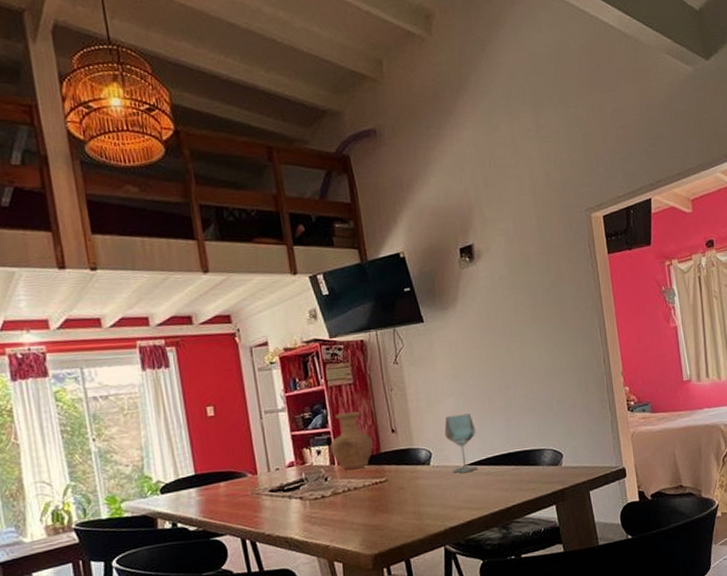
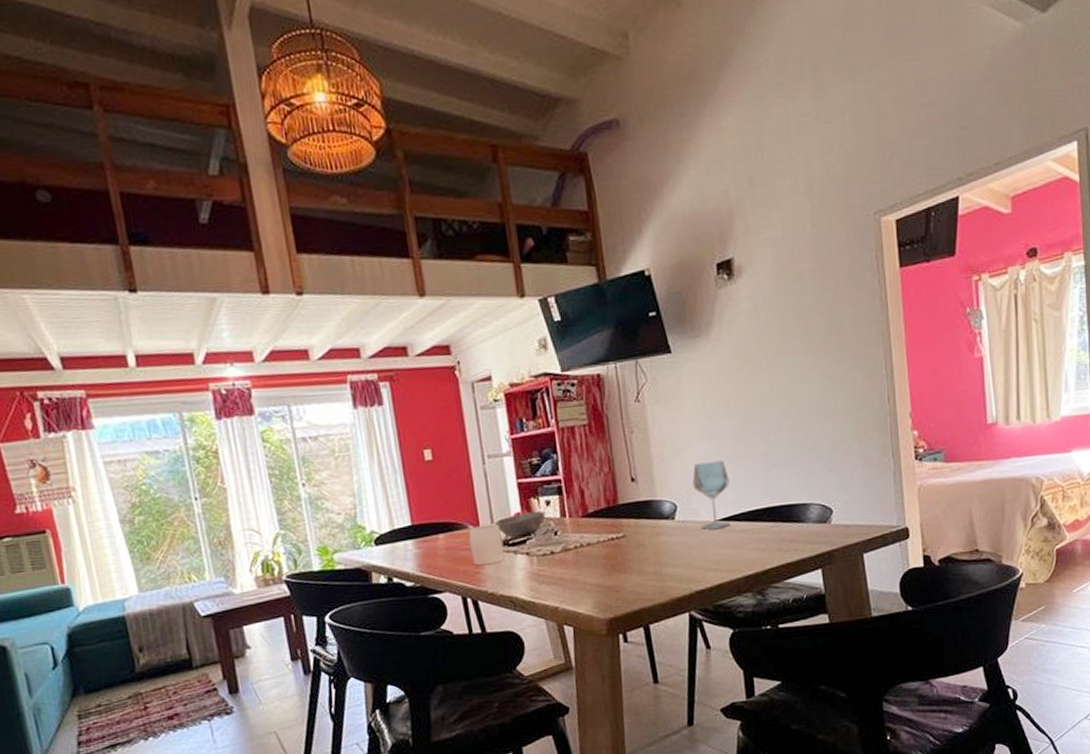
mug: none [247,472,281,510] -> present [469,524,505,566]
bowl: none [272,459,317,484] -> present [495,510,546,538]
vase: present [330,412,373,470] -> none [561,457,610,524]

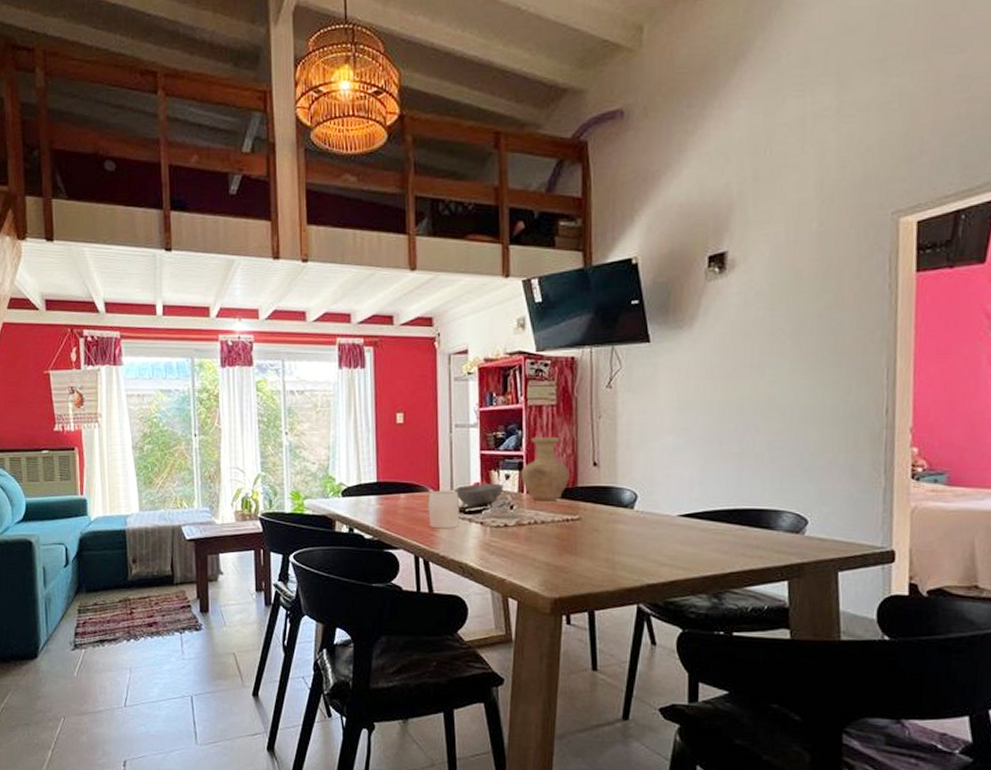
vase: none [561,457,610,524] -> present [521,437,569,501]
wine glass: present [692,460,731,529] -> none [657,455,697,524]

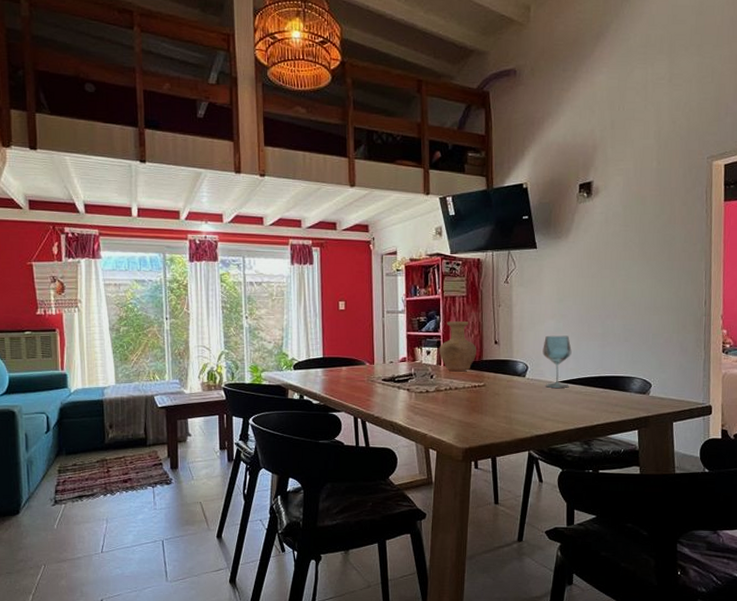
mug: present [428,490,460,529] -> none [365,364,391,395]
bowl: present [455,483,504,507] -> none [386,358,426,377]
wine glass: none [657,455,697,524] -> present [542,335,572,388]

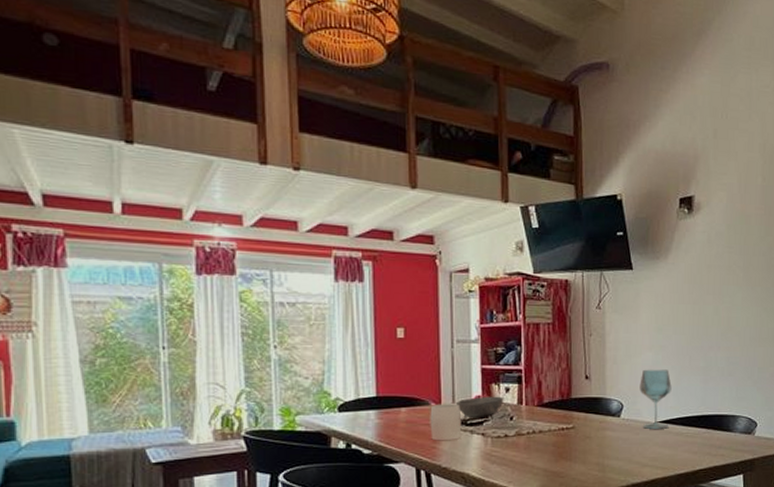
mug: none [365,364,391,395] -> present [430,404,462,441]
bowl: none [386,358,426,377] -> present [456,396,504,418]
vase: present [439,321,476,372] -> none [520,353,564,412]

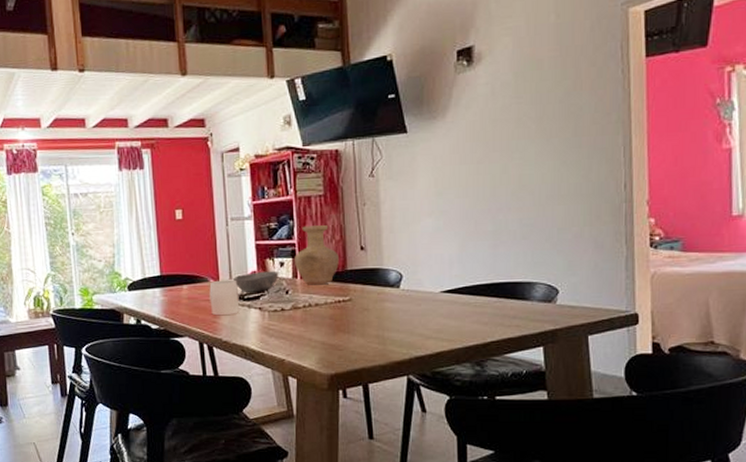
vase: none [520,353,564,412] -> present [295,225,339,285]
wine glass: present [639,369,672,429] -> none [419,236,456,299]

